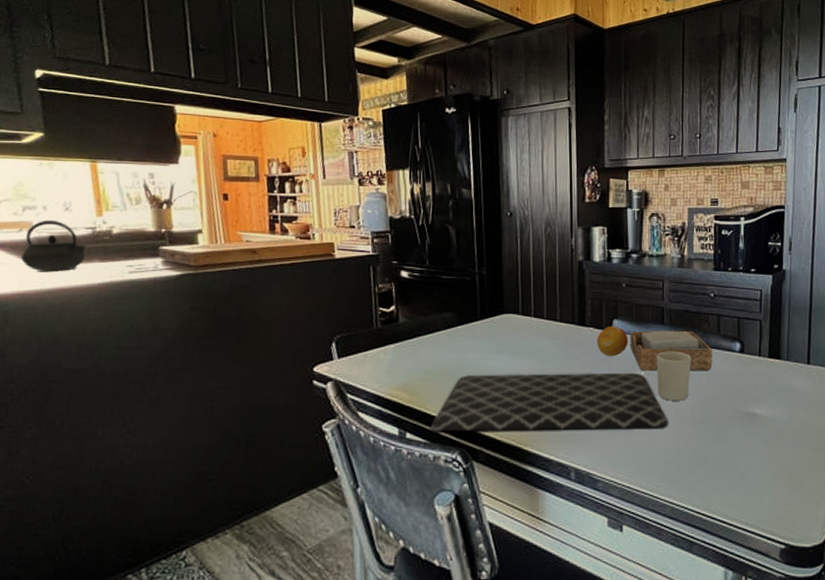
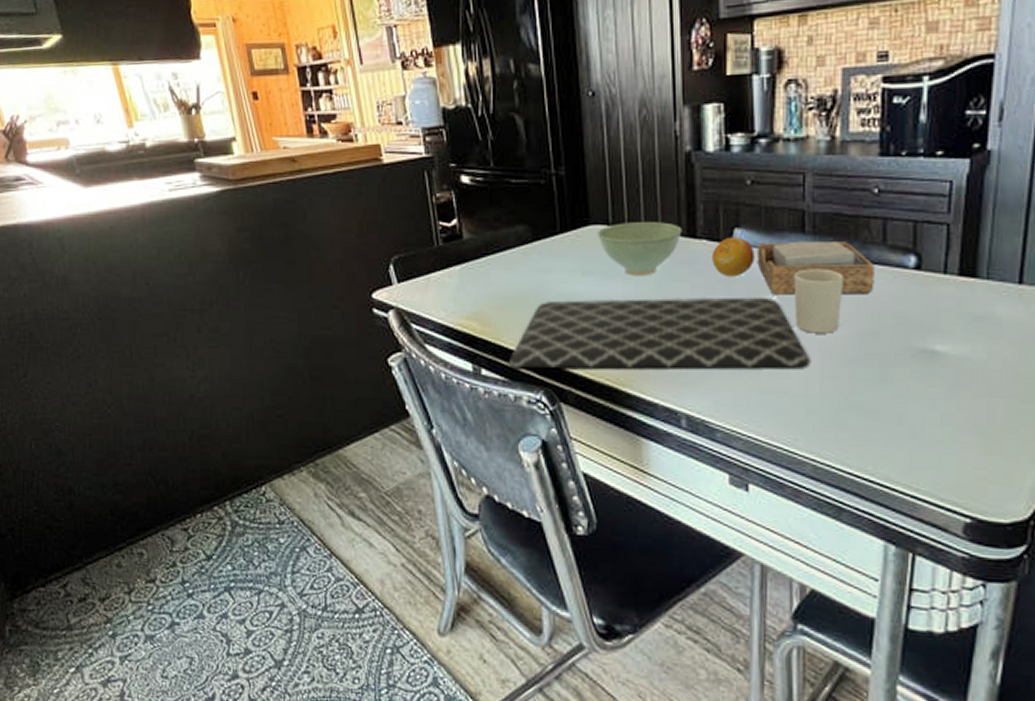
kettle: present [21,219,86,272] -> none [64,134,124,194]
bowl: none [509,313,575,355] -> present [597,222,682,276]

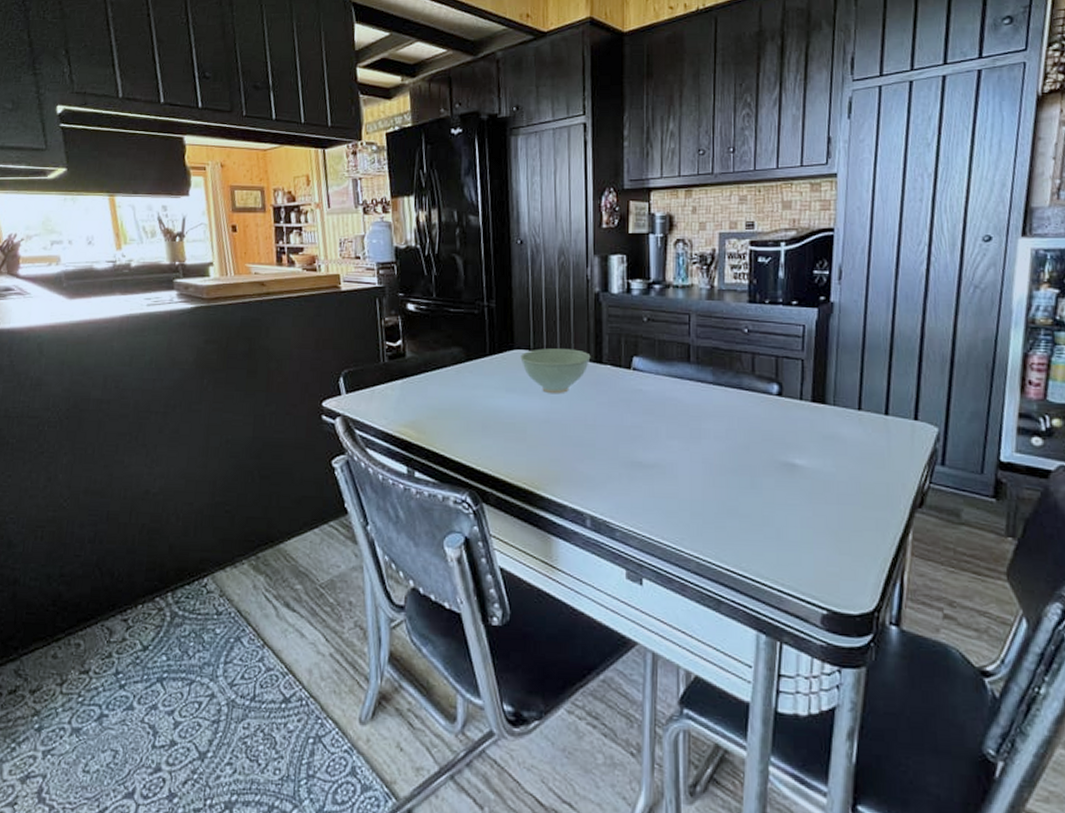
placemat: present [509,297,810,370] -> none [440,412,694,477]
fruit: present [712,236,755,278] -> none [615,363,650,398]
napkin holder: present [757,240,875,295] -> none [651,369,746,415]
mug: present [793,268,845,333] -> none [680,392,722,447]

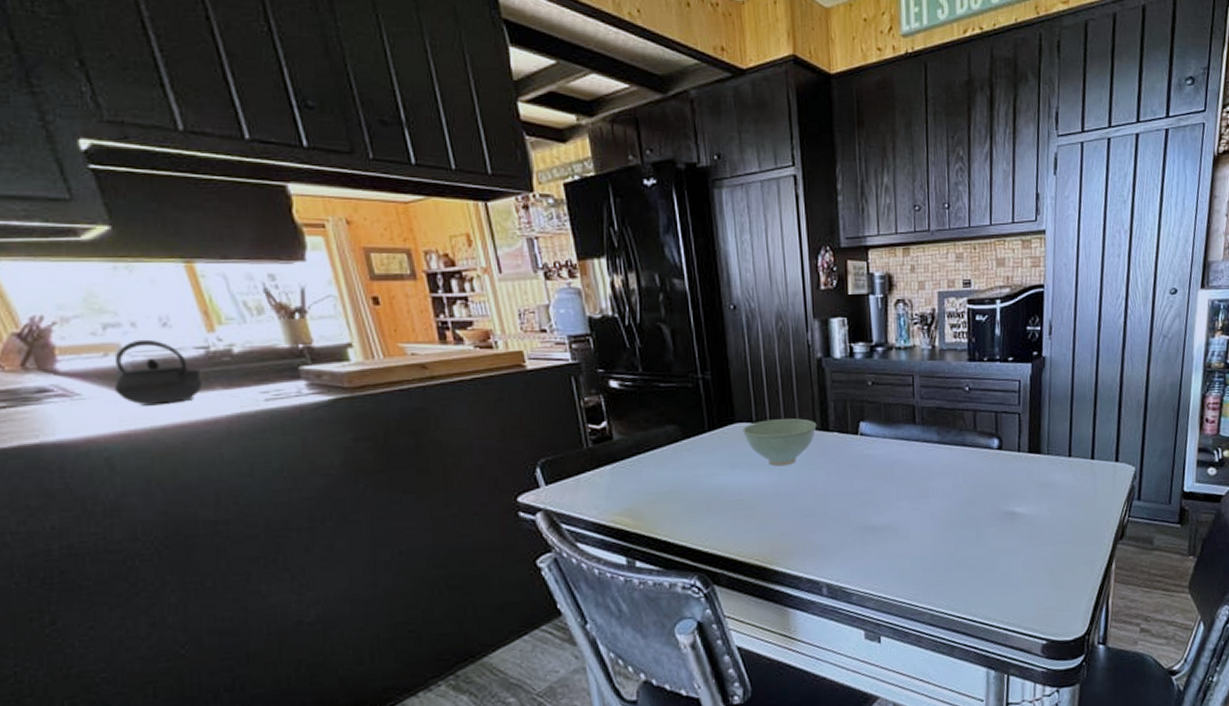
kettle: none [52,253,108,305] -> present [114,339,202,406]

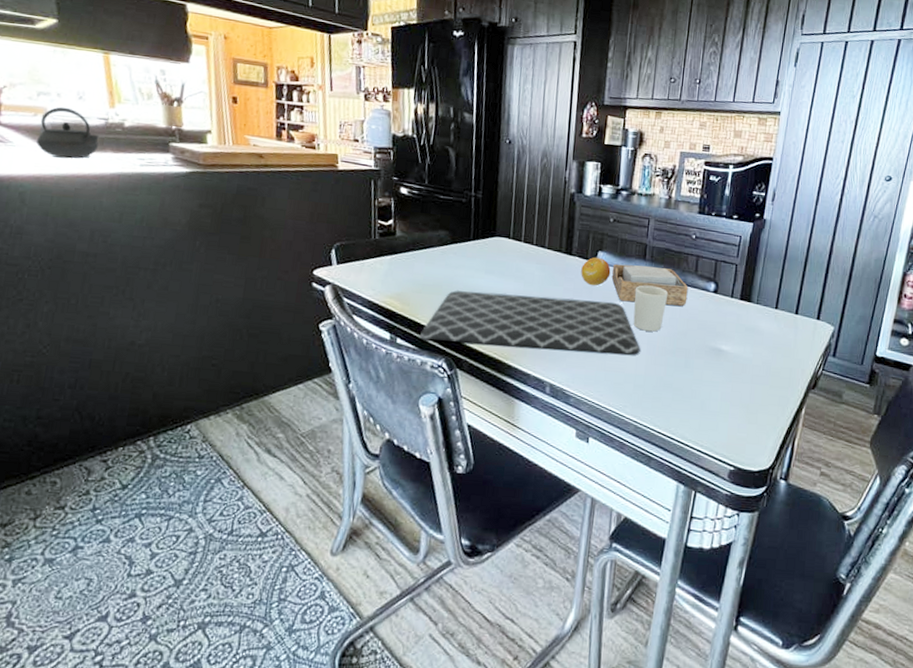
placemat: none [663,478,924,558] -> present [420,289,640,355]
bowl: present [742,418,817,467] -> none [500,238,562,279]
fruit: none [843,428,878,464] -> present [581,257,611,286]
napkin holder: none [878,429,970,476] -> present [611,263,688,306]
mug: none [908,452,947,506] -> present [633,285,668,332]

